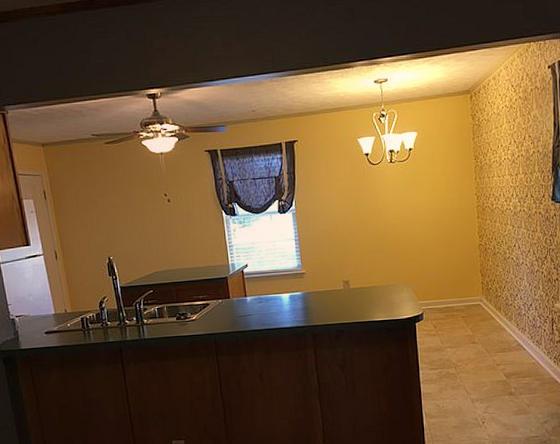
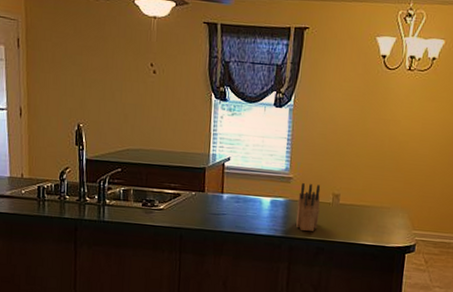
knife block: none [313,275,335,319] -> present [295,183,321,231]

